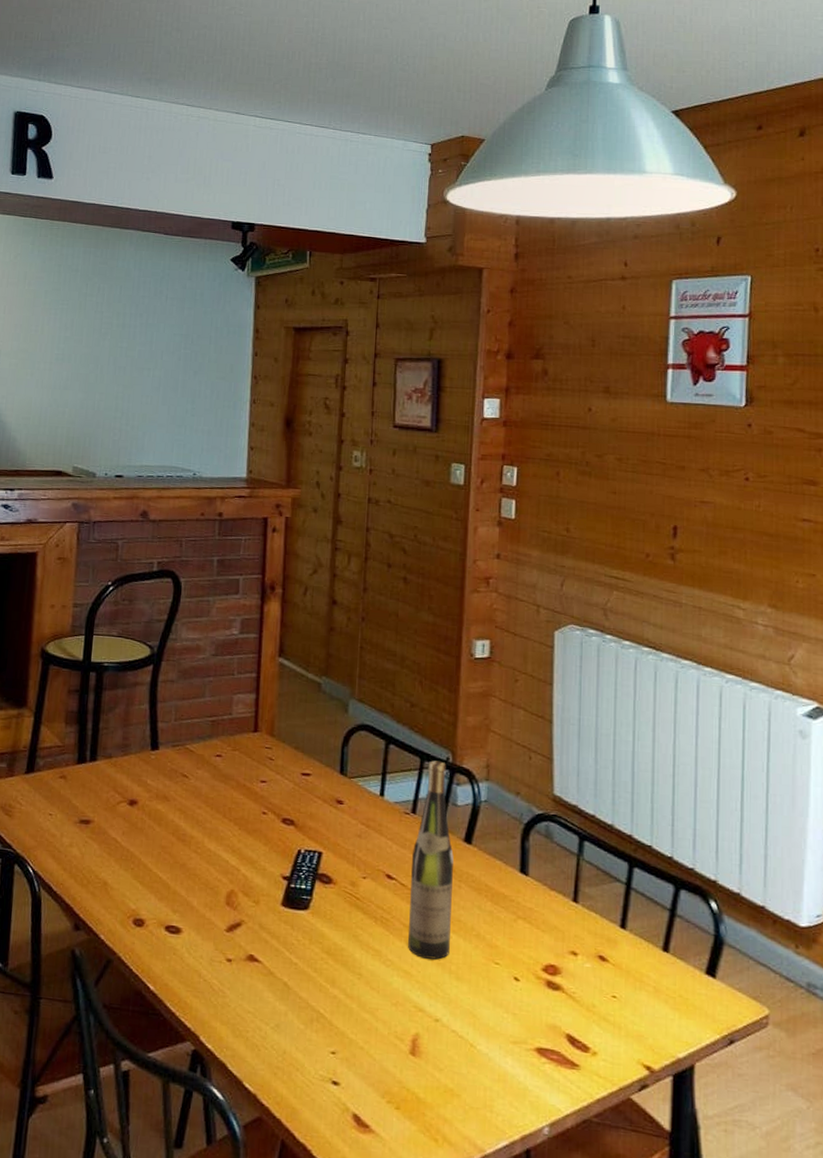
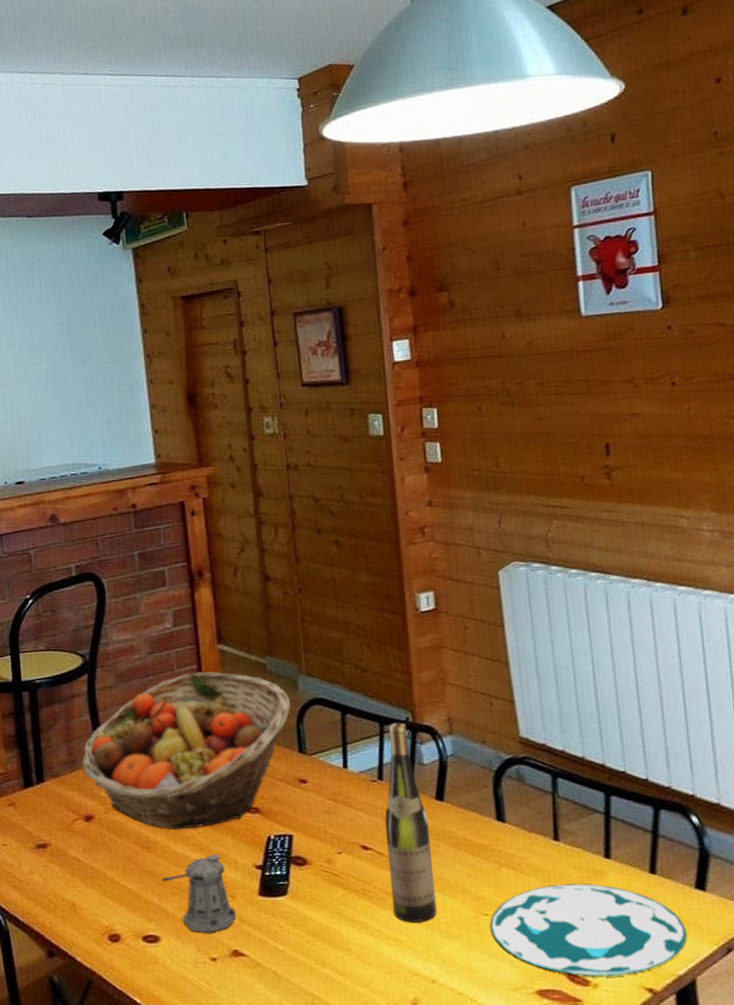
fruit basket: none [134,680,339,831] -> present [82,671,291,830]
pepper shaker: none [192,857,258,934] -> present [162,853,237,933]
plate: none [499,945,691,1048] -> present [490,883,687,977]

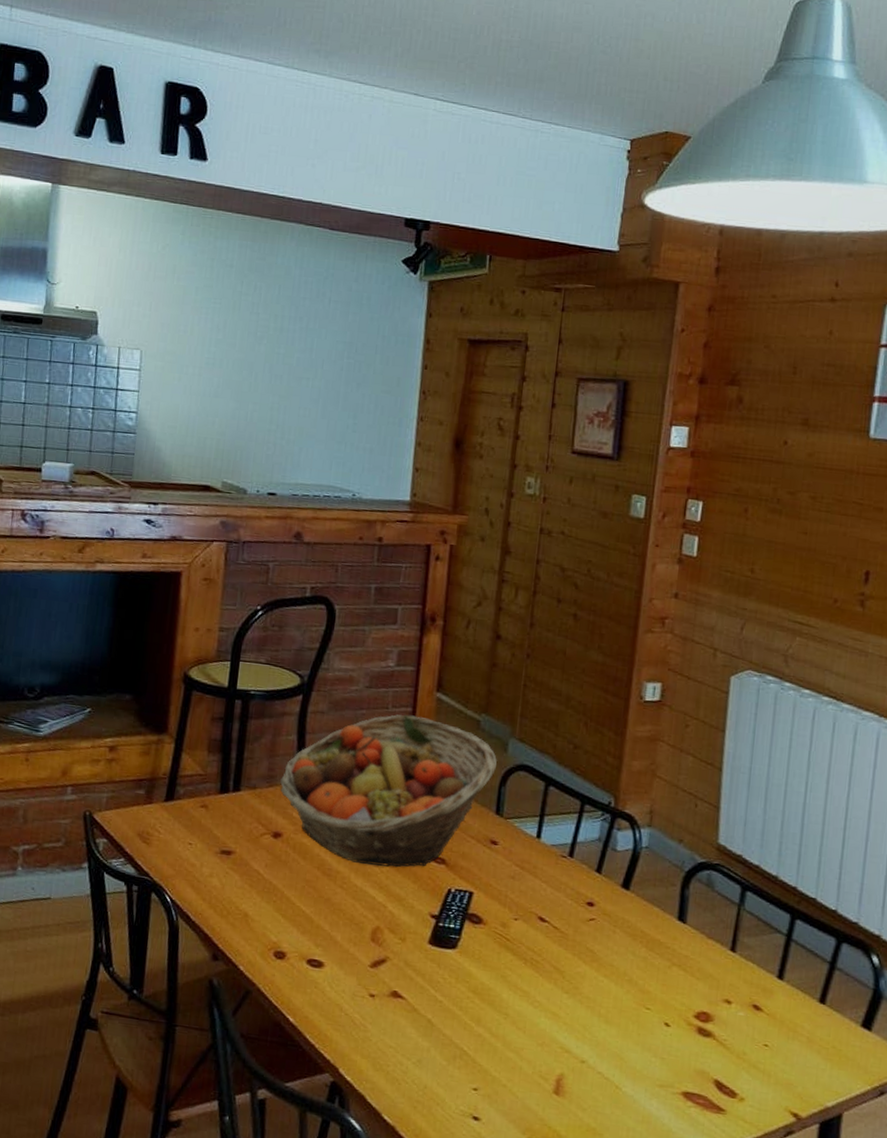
pepper shaker: present [162,853,237,933] -> none [337,894,404,970]
wine bottle: present [384,722,437,923] -> none [557,804,610,1003]
plate: present [490,883,687,977] -> none [649,993,843,1096]

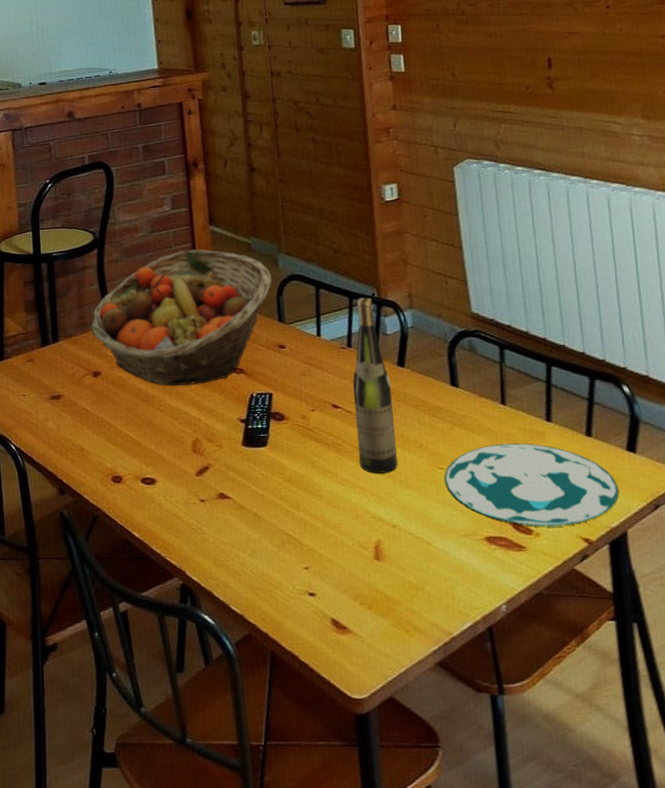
wine bottle: none [557,804,610,1003] -> present [353,297,398,474]
plate: none [649,993,843,1096] -> present [444,443,619,527]

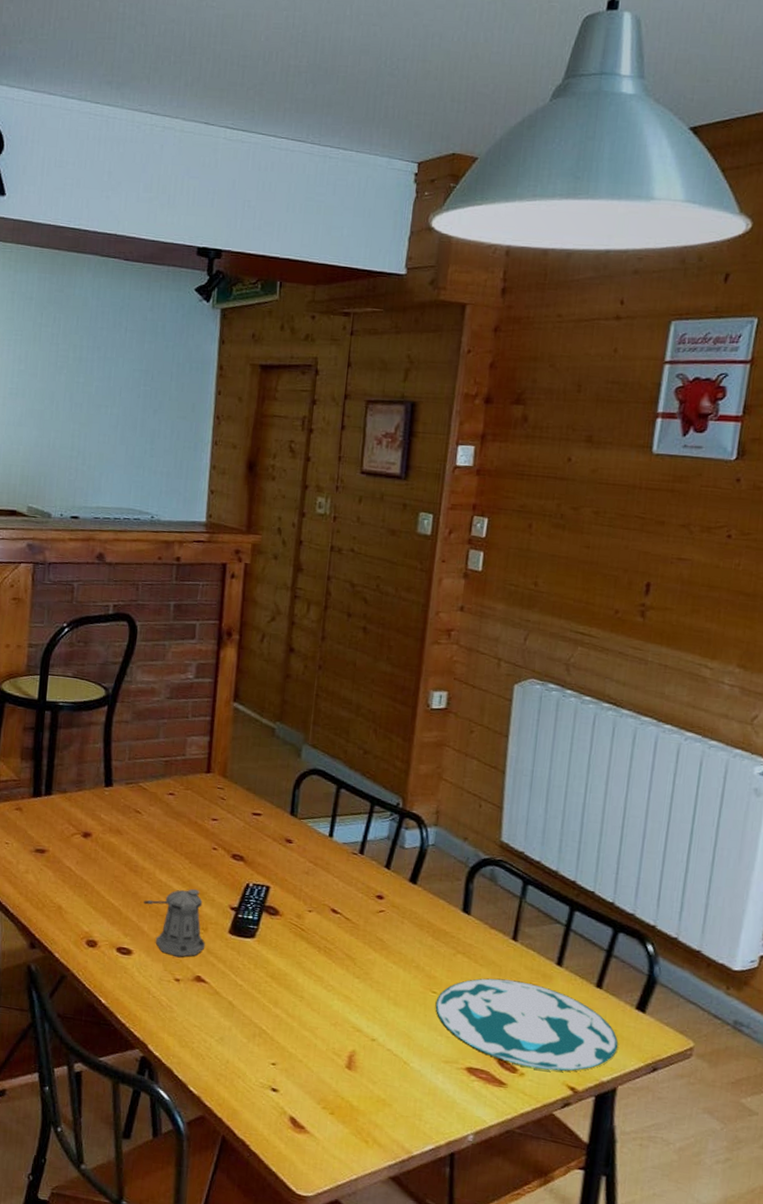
fruit basket: present [91,249,272,386] -> none [88,723,292,864]
pepper shaker: none [159,408,223,477] -> present [143,888,206,957]
wine bottle: present [353,297,398,474] -> none [349,805,399,987]

